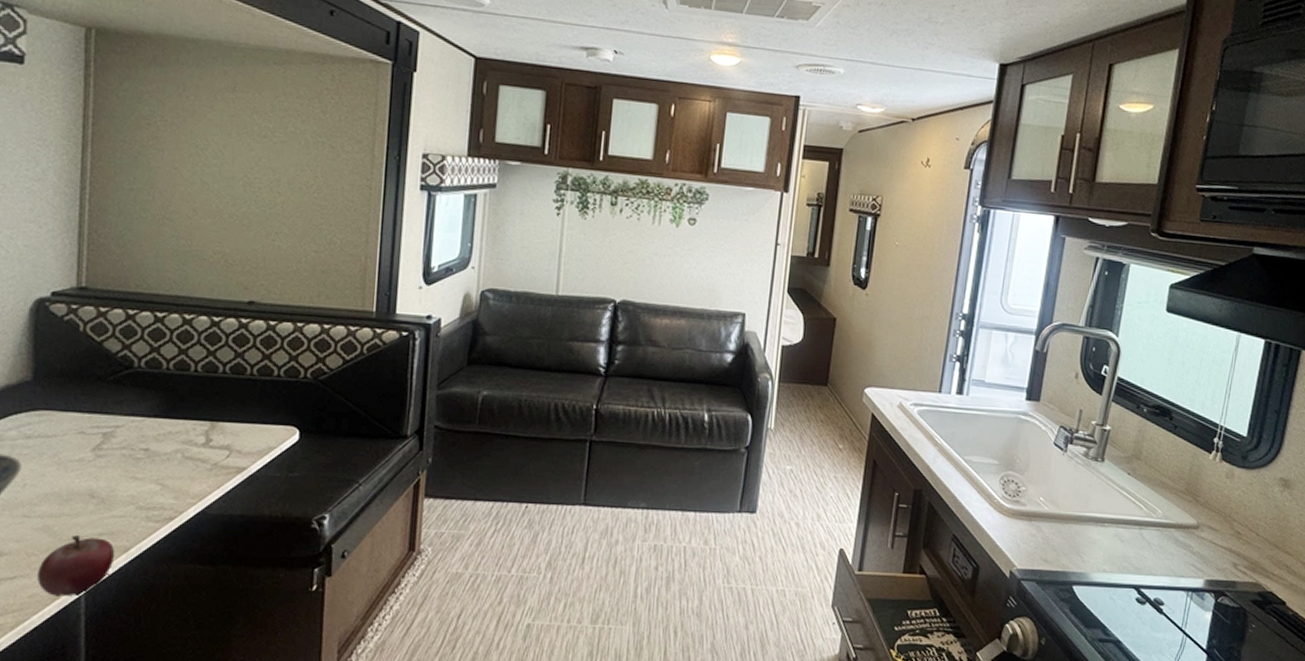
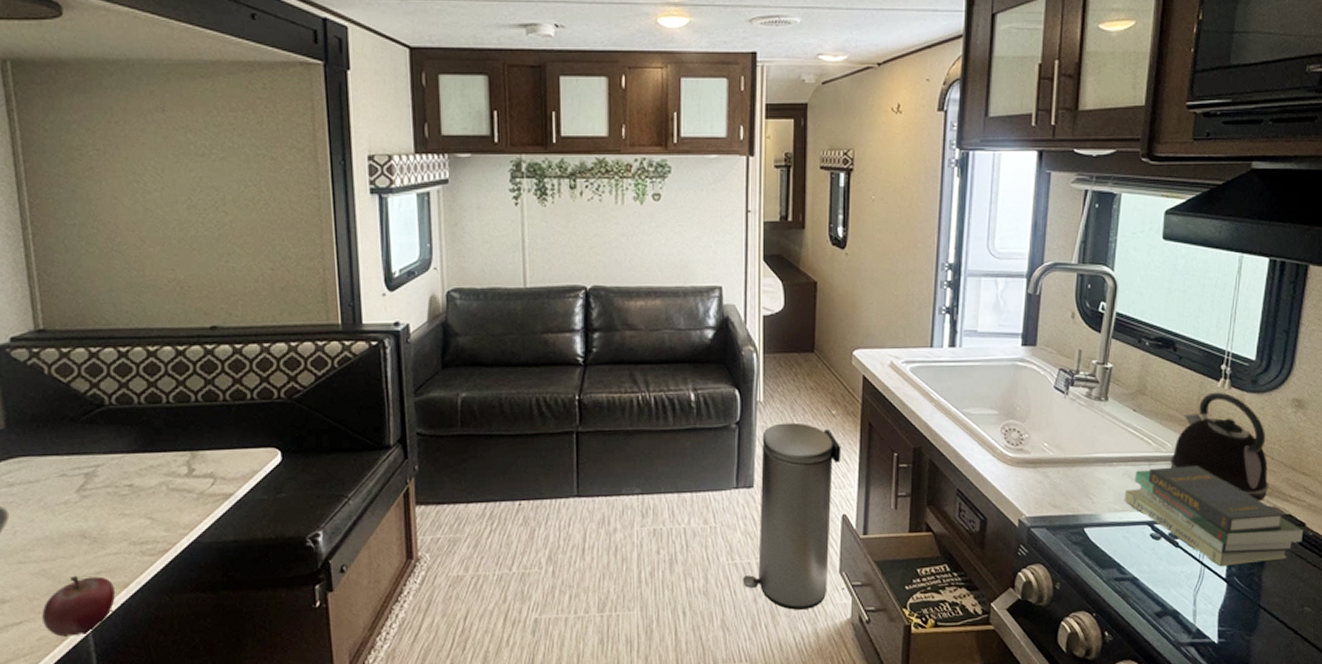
pedal bin: none [736,452,845,641] -> present [742,422,842,610]
books: none [1113,532,1283,637] -> present [1124,466,1303,566]
kettle: none [1159,464,1253,575] -> present [1169,392,1269,500]

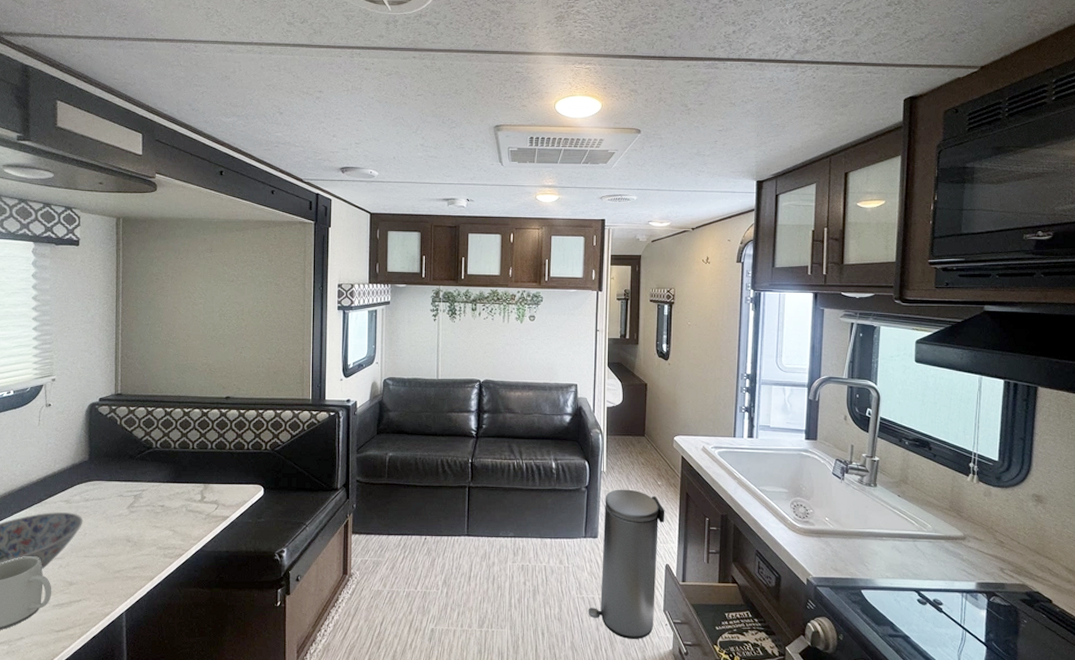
fruit: present [42,576,116,637] -> none [95,569,145,614]
books: present [1124,466,1303,566] -> none [894,544,1050,632]
kettle: present [1169,392,1269,500] -> none [930,485,1017,577]

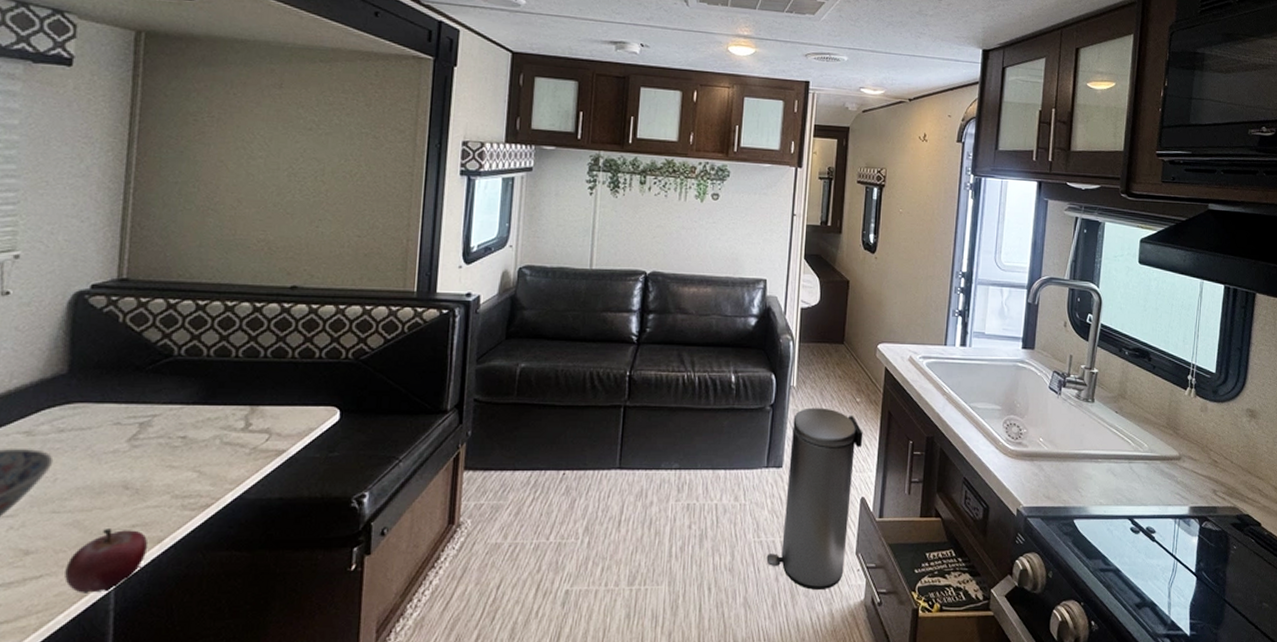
fruit: none [95,569,145,614] -> present [65,529,149,593]

